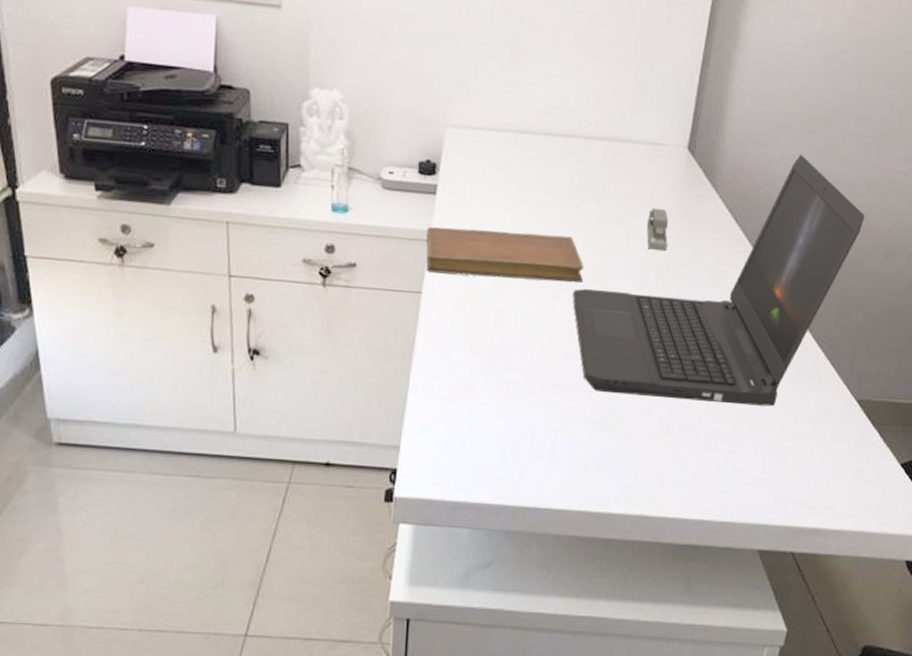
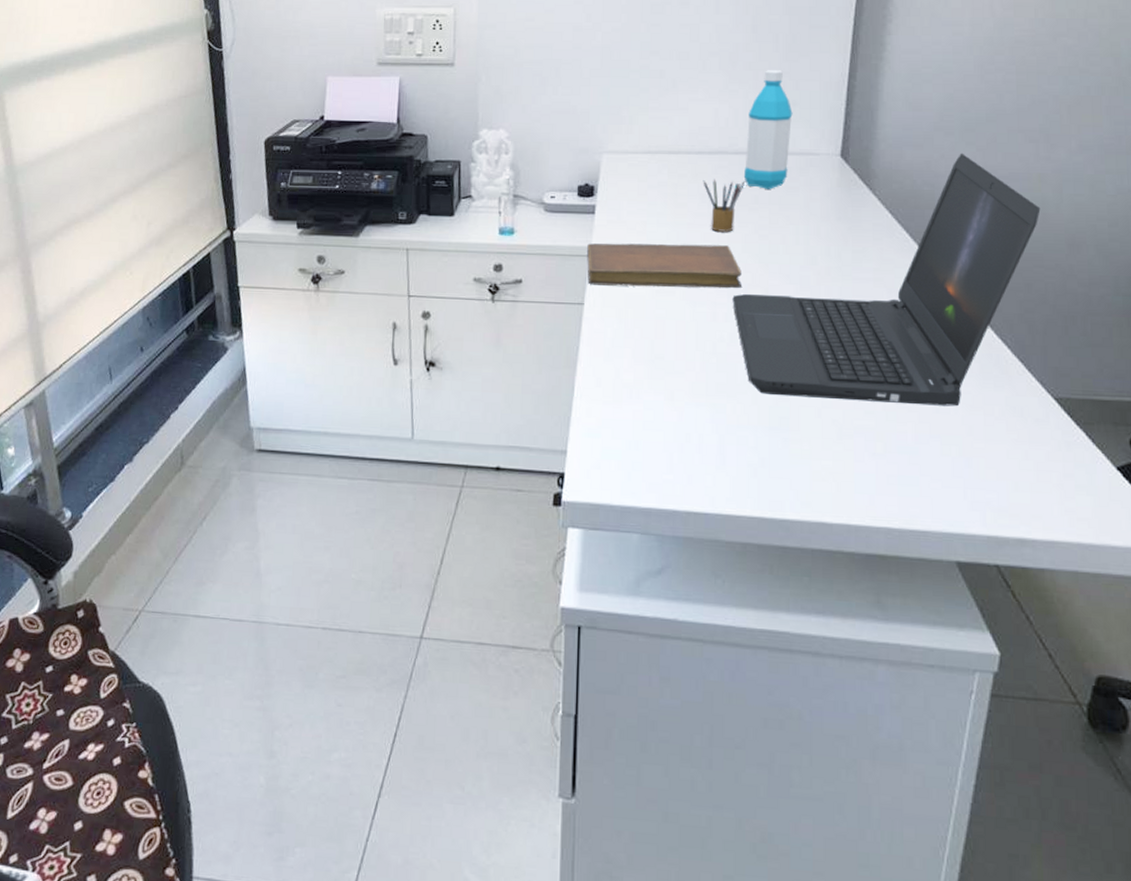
pencil box: none [550,163,593,223] -> present [703,178,746,232]
water bottle: none [591,47,645,179] -> present [743,70,793,189]
stapler: present [646,208,669,252] -> none [803,214,827,255]

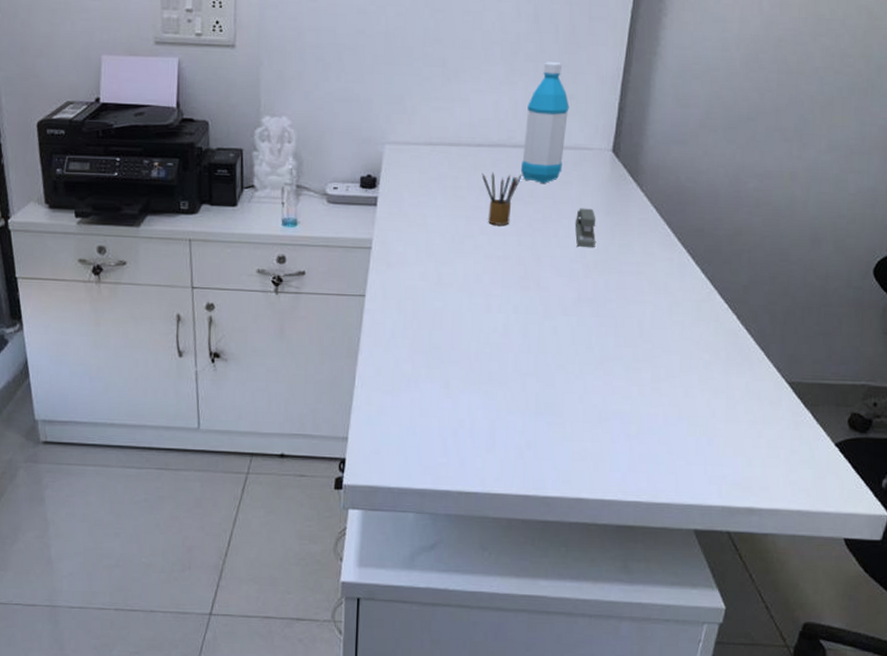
notebook: present [587,243,741,289] -> none [368,235,516,281]
laptop computer: present [732,153,1041,407] -> none [506,150,789,391]
stapler: none [803,214,827,255] -> present [575,208,596,248]

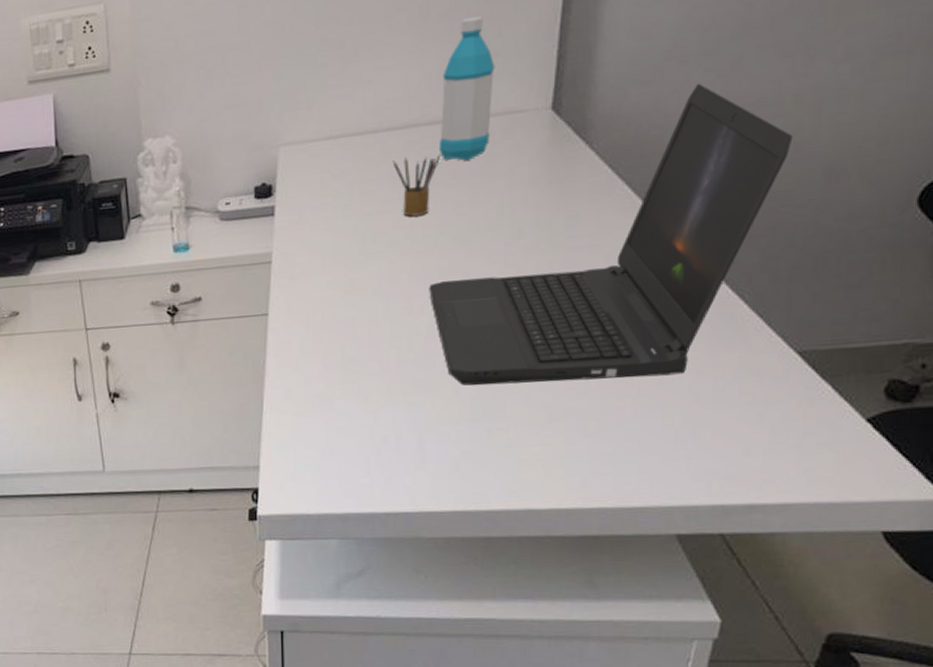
laptop computer: none [506,150,789,391] -> present [429,83,793,386]
stapler: present [575,208,596,248] -> none [508,180,535,227]

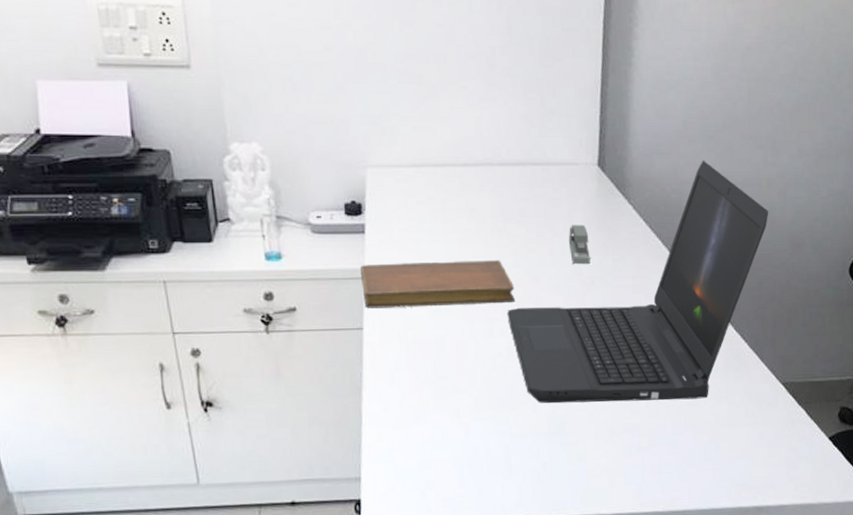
notebook: none [268,230,439,293] -> present [360,260,515,309]
pencil box: present [392,153,441,217] -> none [470,191,512,247]
water bottle: present [438,16,495,161] -> none [509,76,552,201]
stapler: none [508,180,535,227] -> present [568,224,591,265]

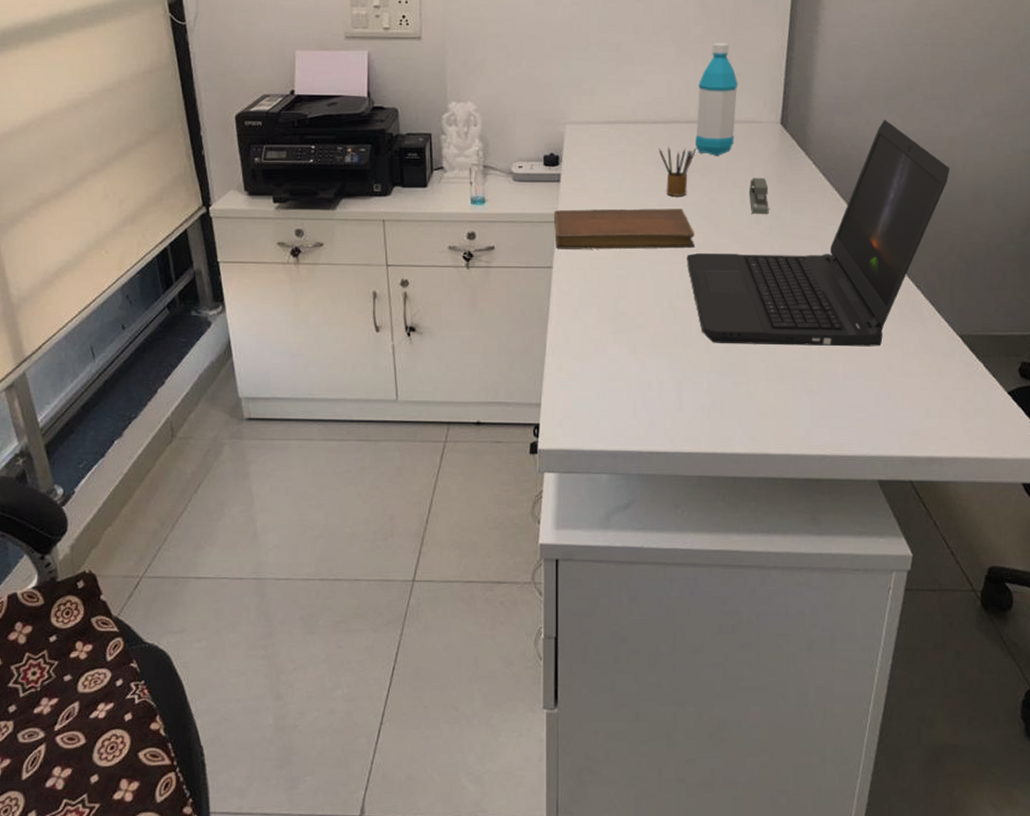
pencil box: none [470,191,512,247] -> present [658,146,697,196]
water bottle: none [509,76,552,201] -> present [695,43,738,156]

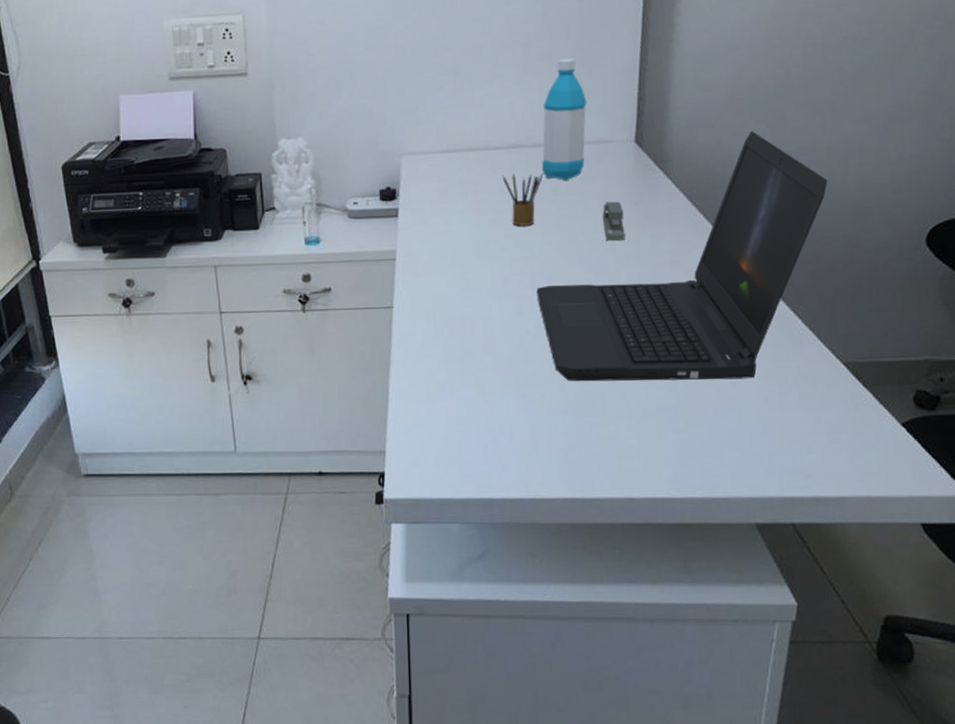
notebook: present [554,208,694,250] -> none [393,239,545,288]

